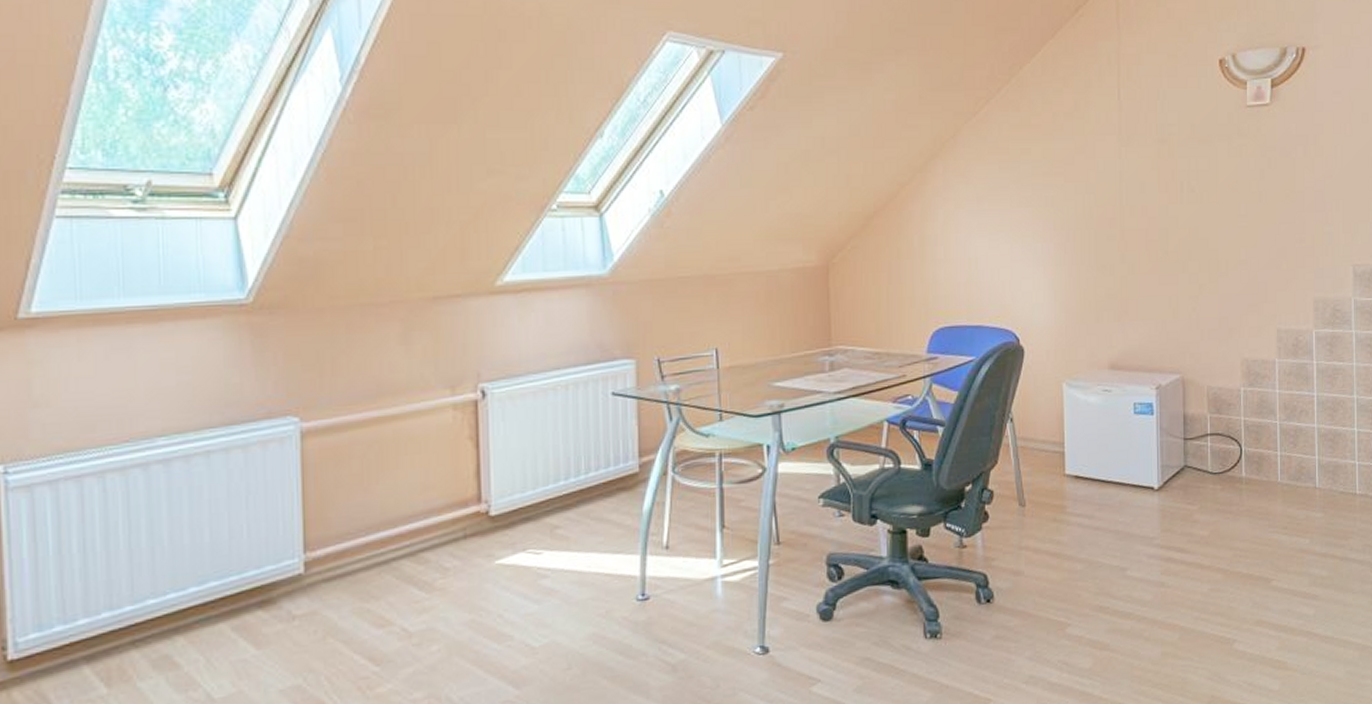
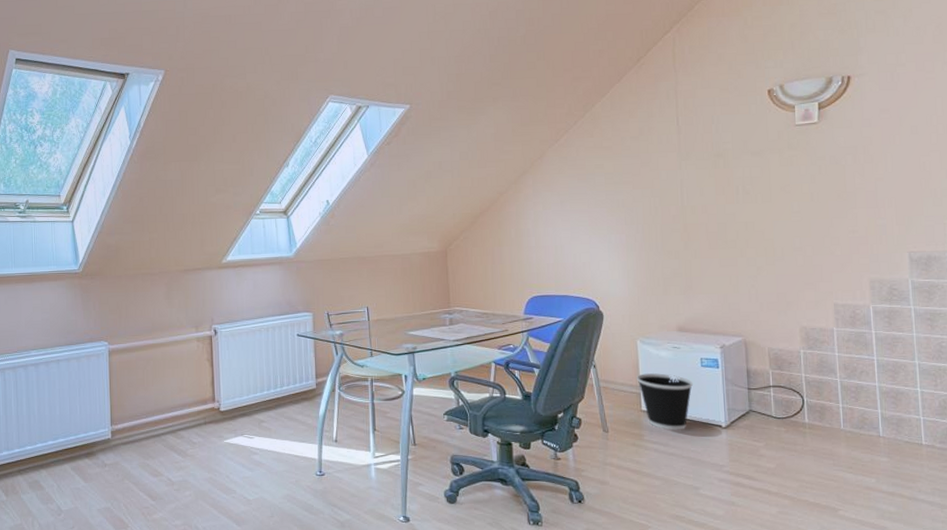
wastebasket: none [1061,425,1124,498] -> present [637,373,693,431]

